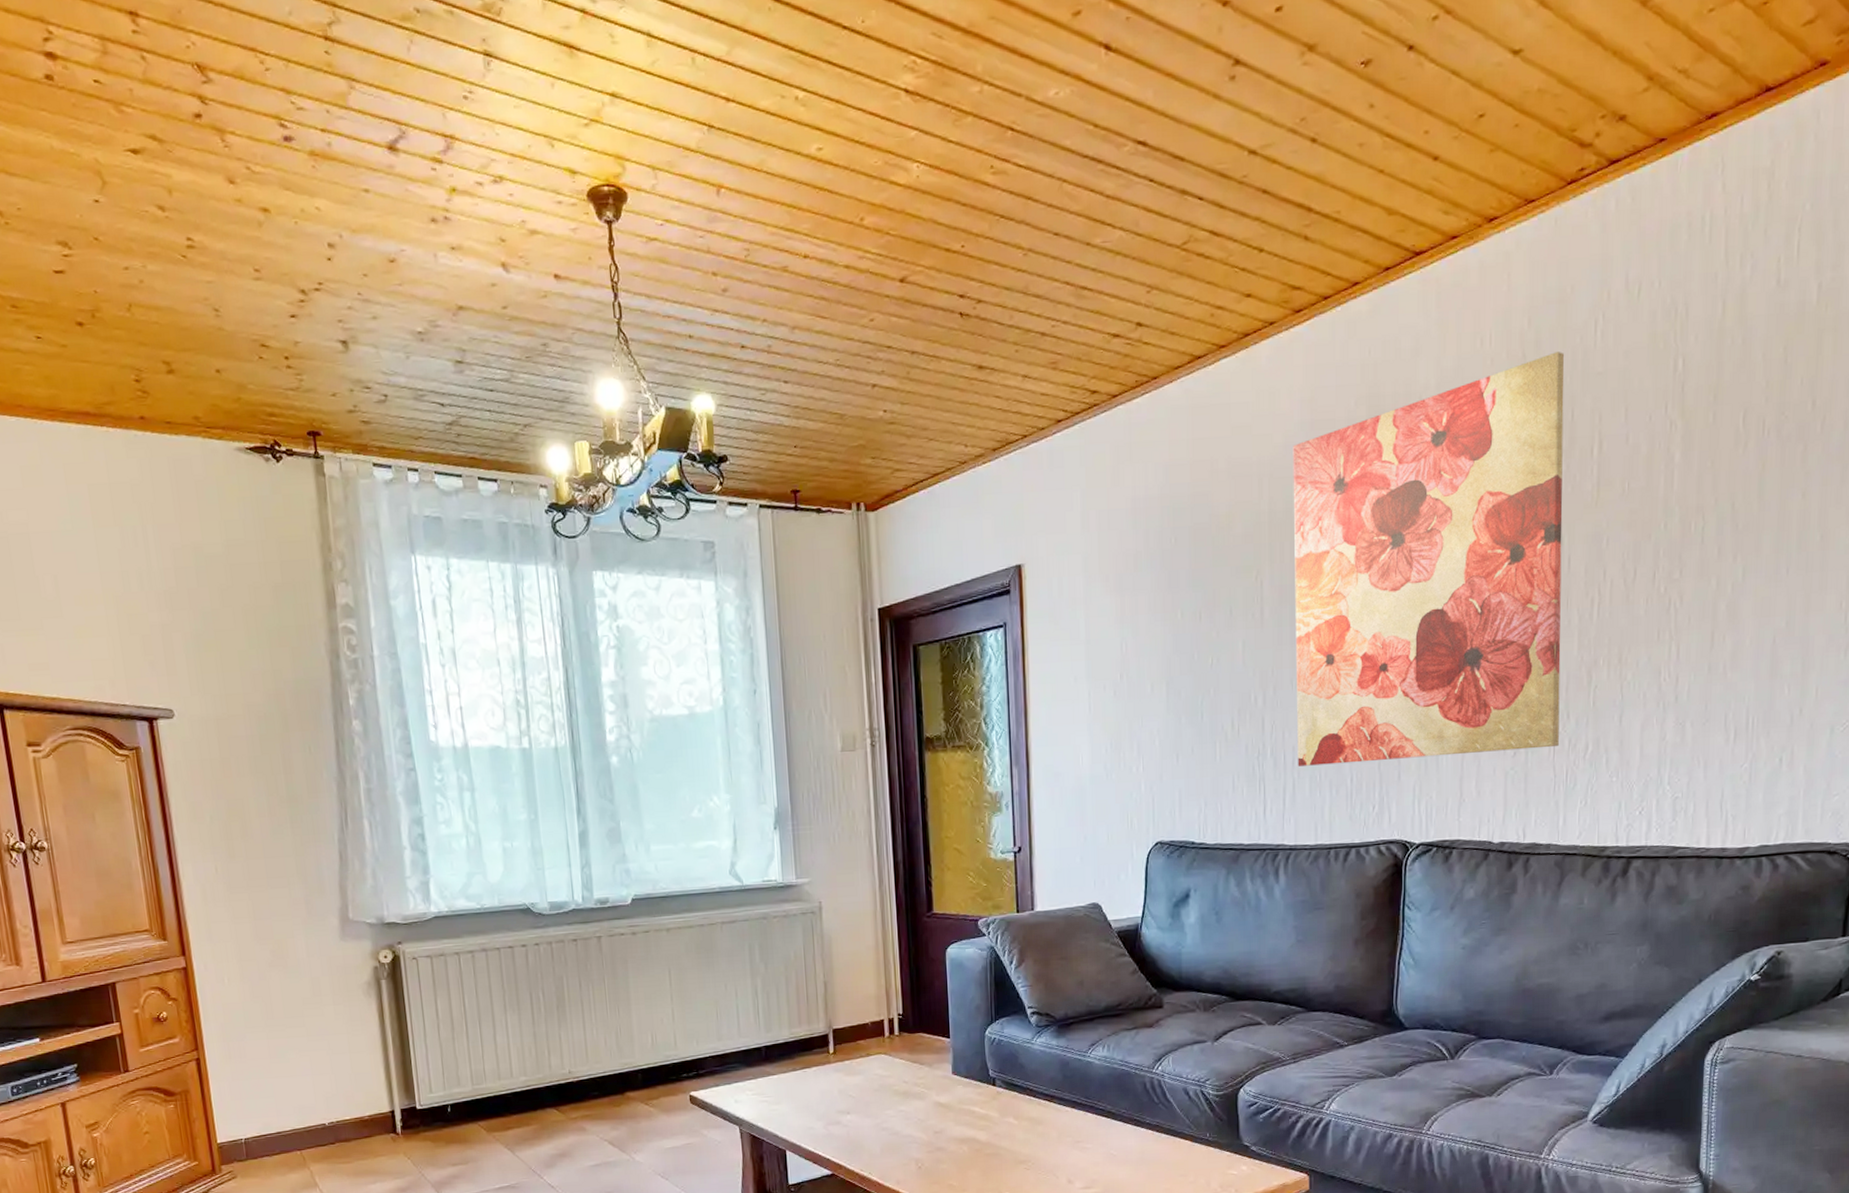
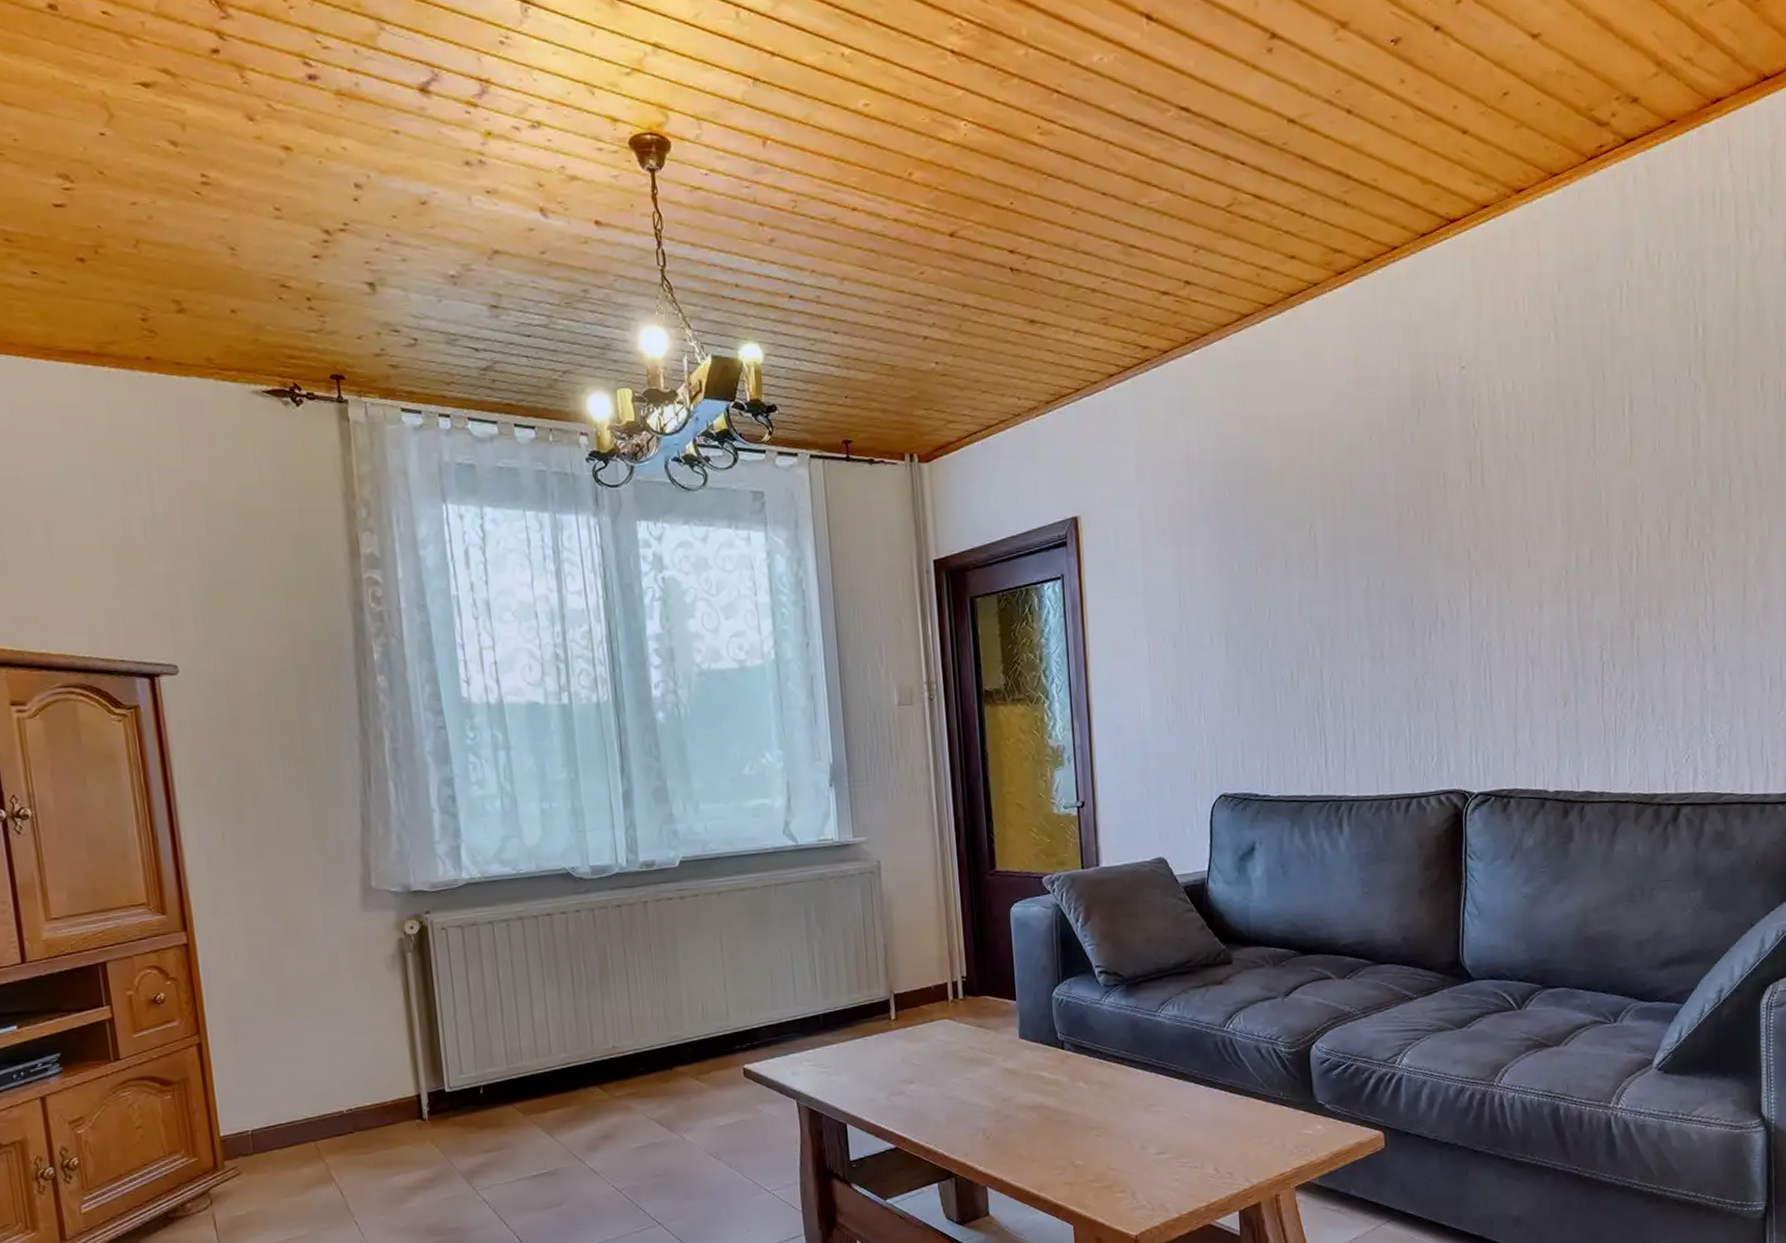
wall art: present [1293,352,1565,767] -> none [1340,317,1608,718]

